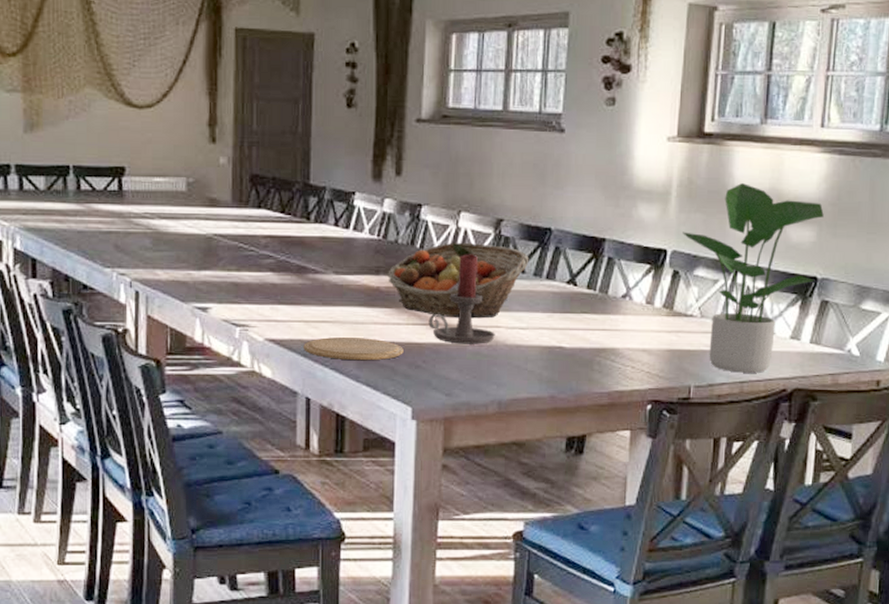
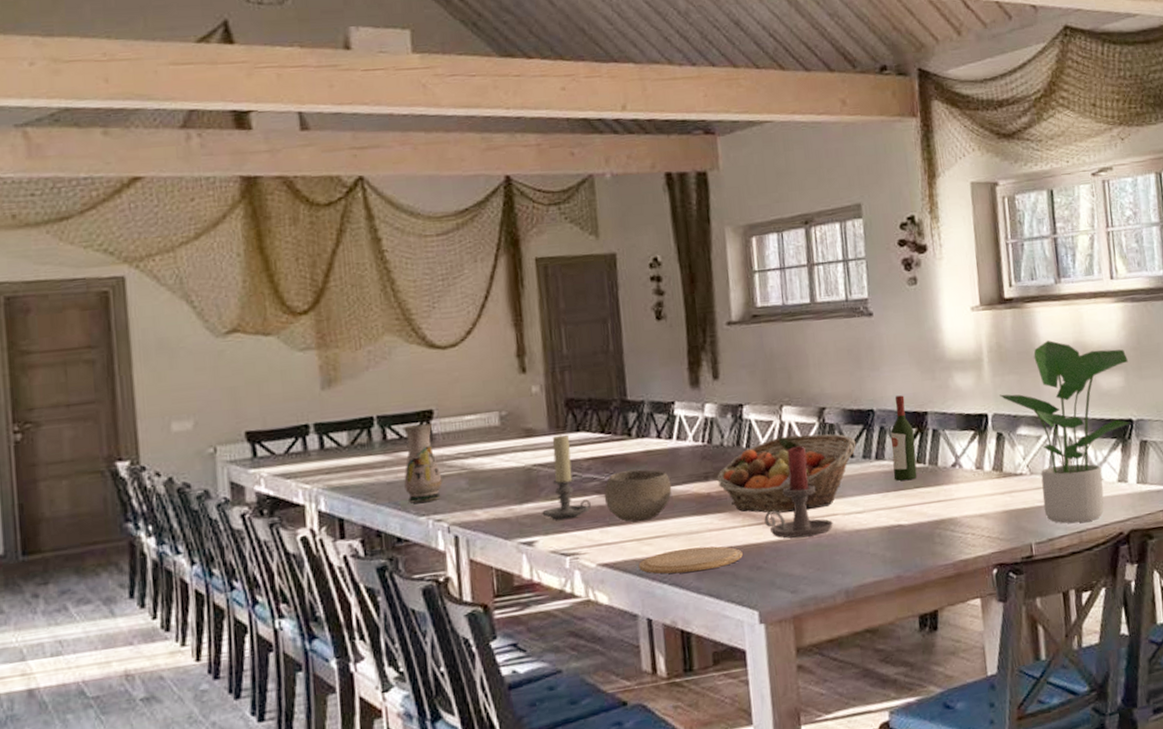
vase: none [93,178,128,255] -> present [402,423,443,504]
candle holder: none [218,208,264,292] -> present [542,434,591,520]
bowl: none [278,252,343,304] -> present [603,469,672,522]
wine bottle: none [561,218,589,305] -> present [891,395,917,481]

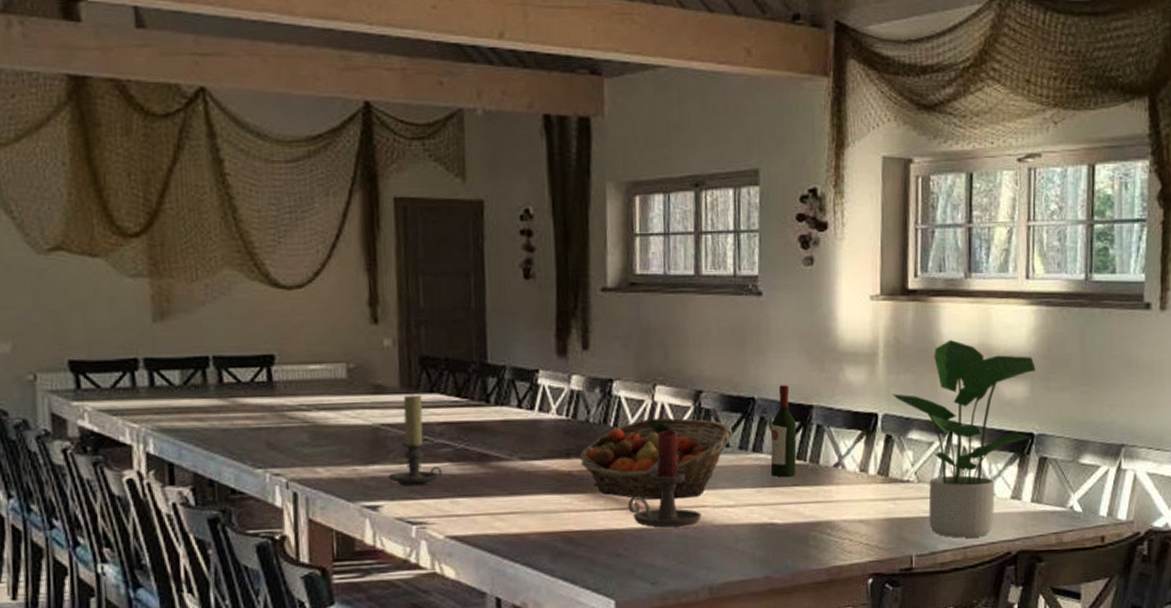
vase: present [402,423,443,504] -> none [240,368,282,454]
bowl: present [603,469,672,522] -> none [456,438,531,495]
plate: present [638,546,743,574] -> none [490,527,602,554]

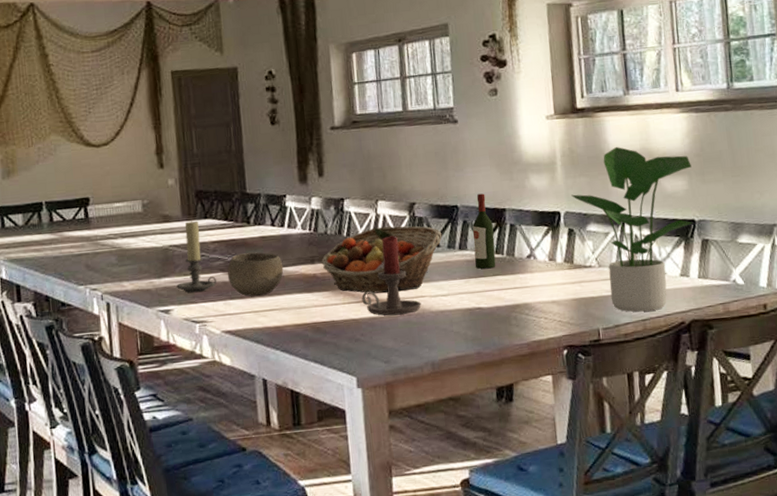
bowl: none [456,438,531,495] -> present [227,251,284,297]

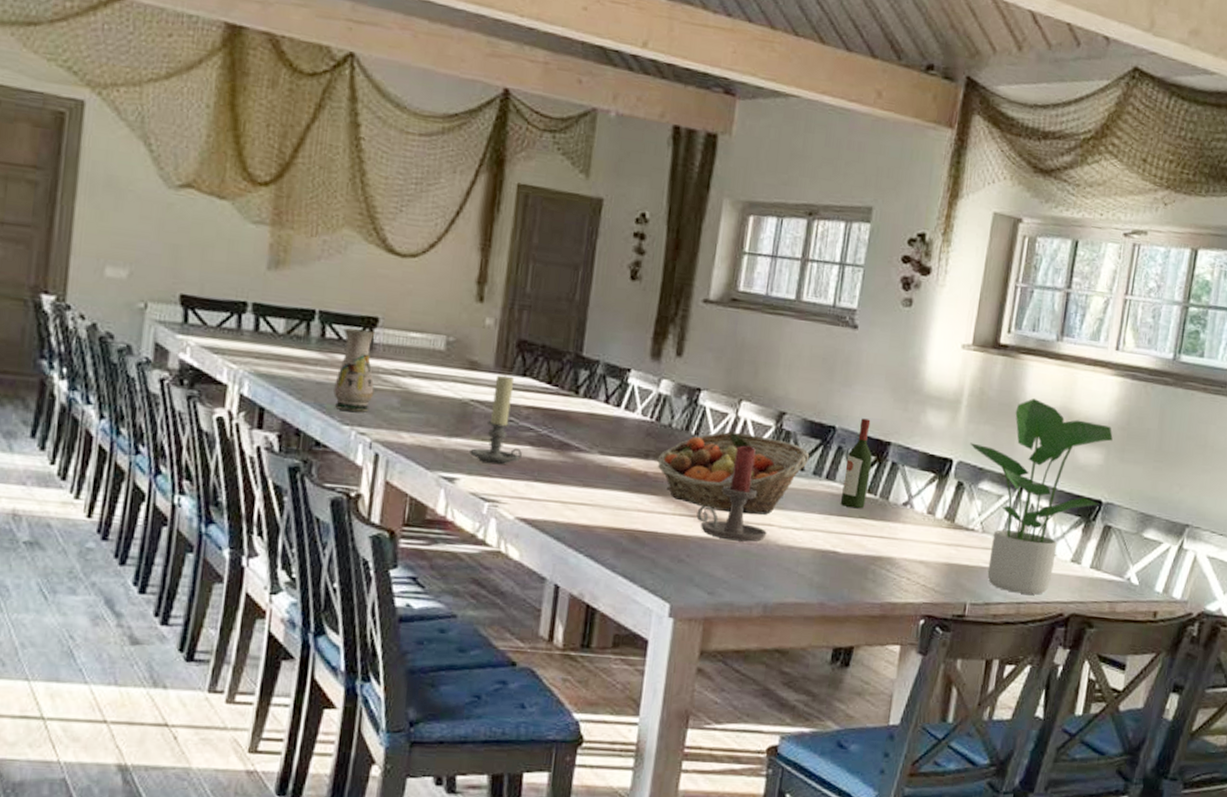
vase: none [65,209,97,275] -> present [333,328,376,413]
bowl: present [227,251,284,297] -> none [536,428,610,485]

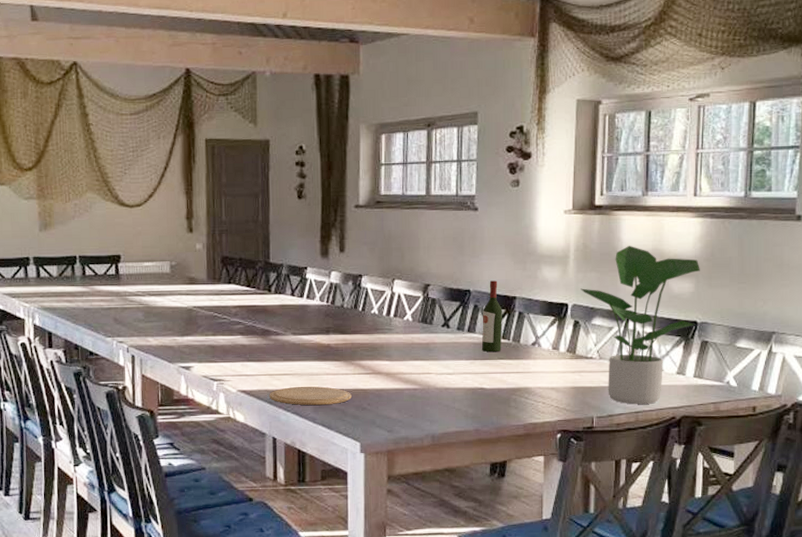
vase: present [333,328,376,413] -> none [97,265,125,327]
candle holder: present [469,374,522,465] -> none [198,284,236,353]
plate: none [557,521,667,551] -> present [269,386,352,406]
fruit basket: present [657,431,810,515] -> none [336,304,453,368]
candle holder: present [696,445,767,542] -> none [371,314,427,389]

